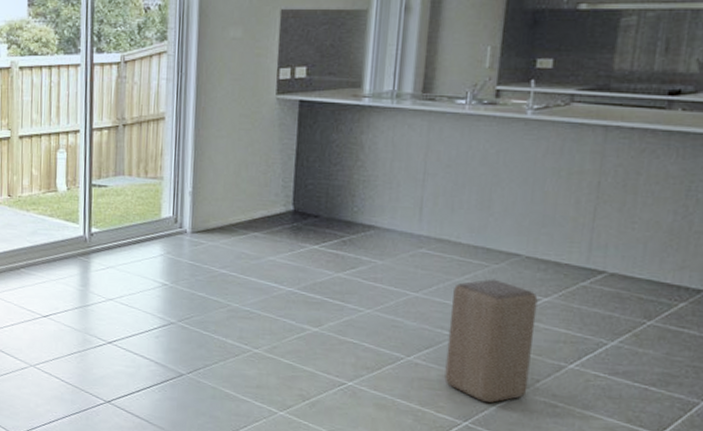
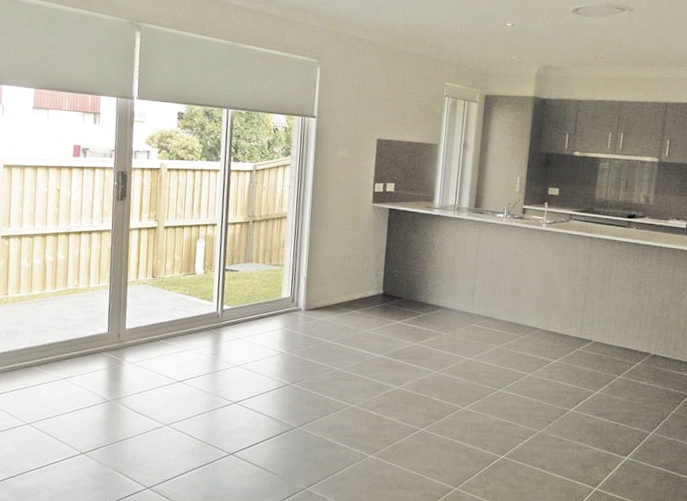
stool: present [444,279,538,403] -> none [488,346,550,440]

